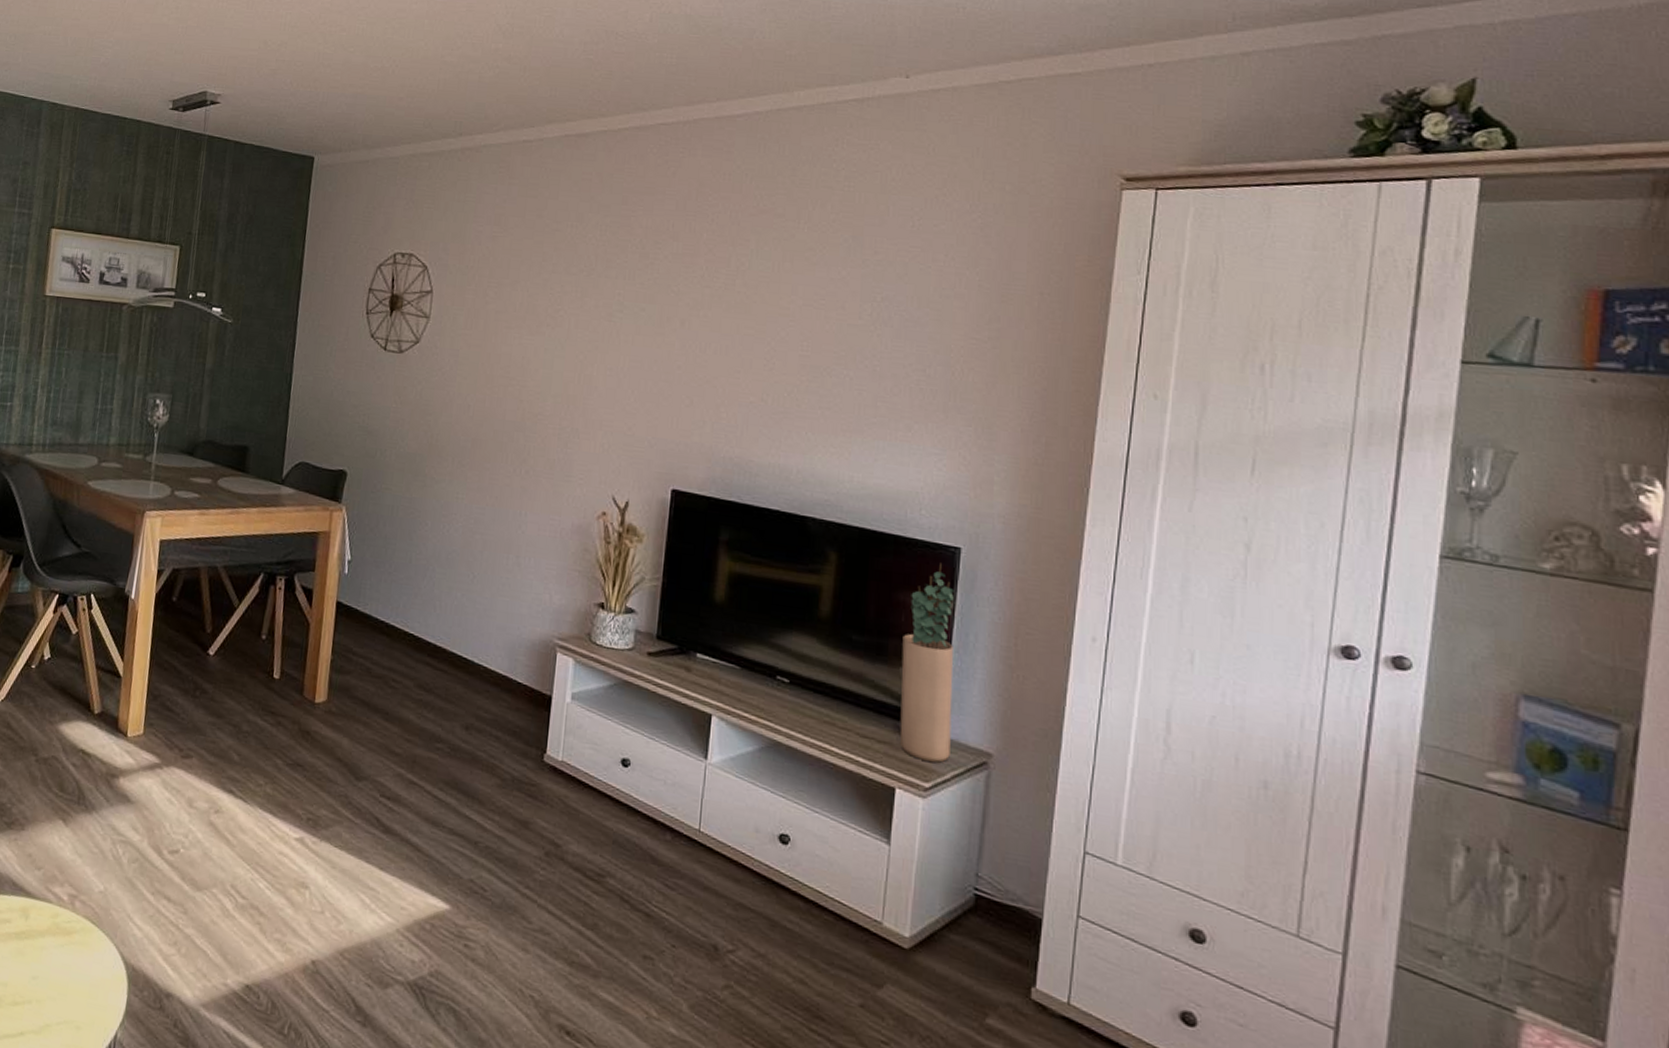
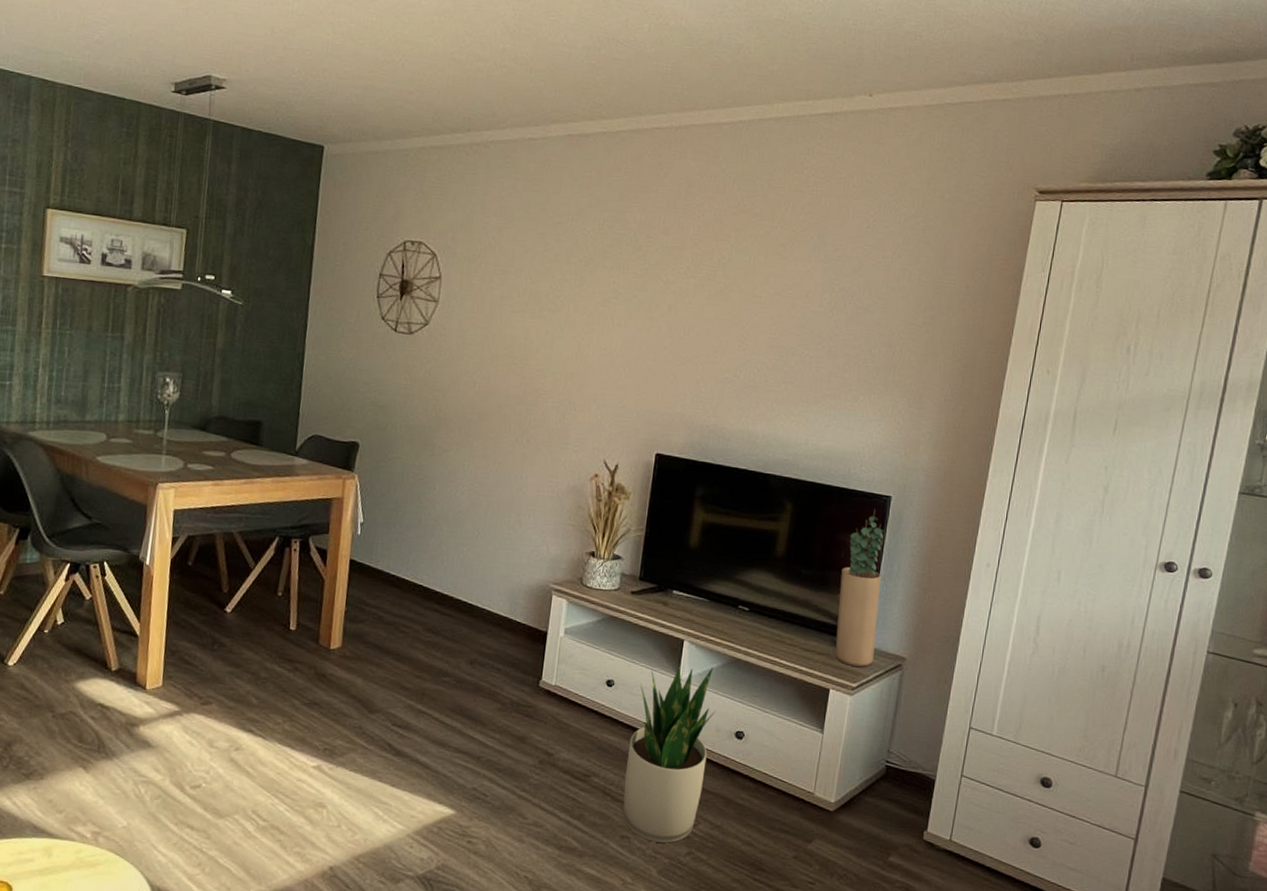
planter: none [644,747,753,971] -> present [622,666,715,843]

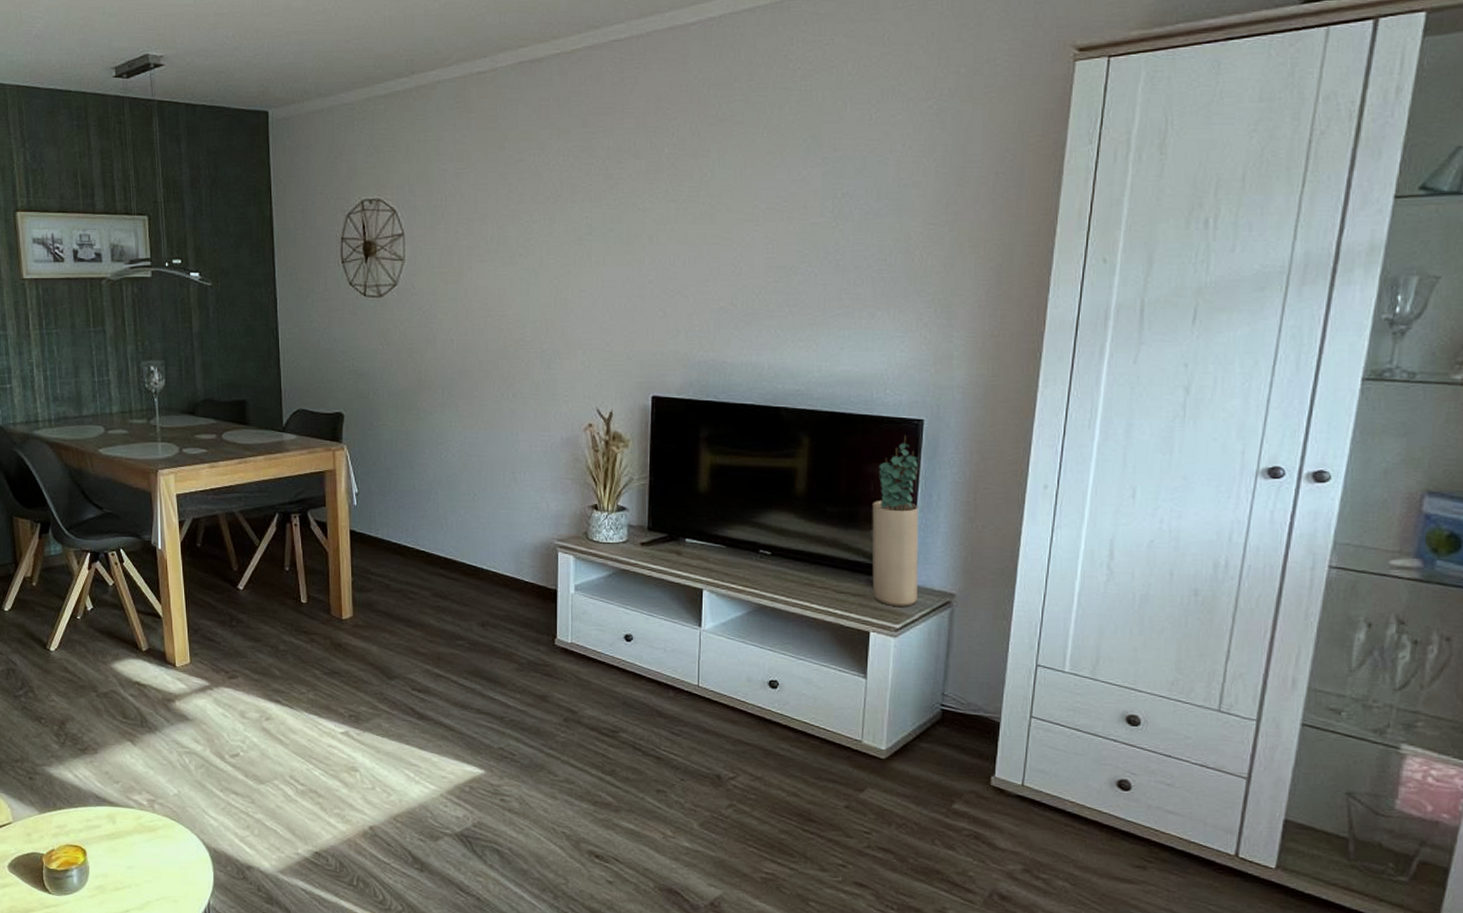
planter: present [622,666,715,843] -> none [654,615,744,796]

